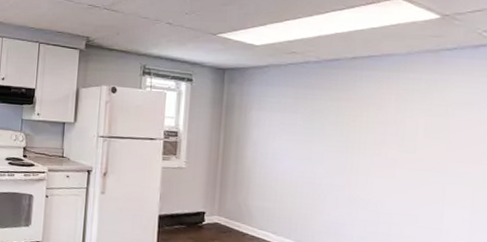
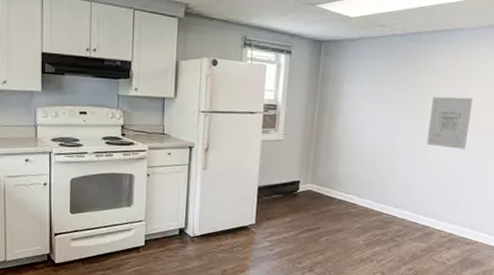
wall art: none [356,127,413,188] -> present [426,97,473,149]

